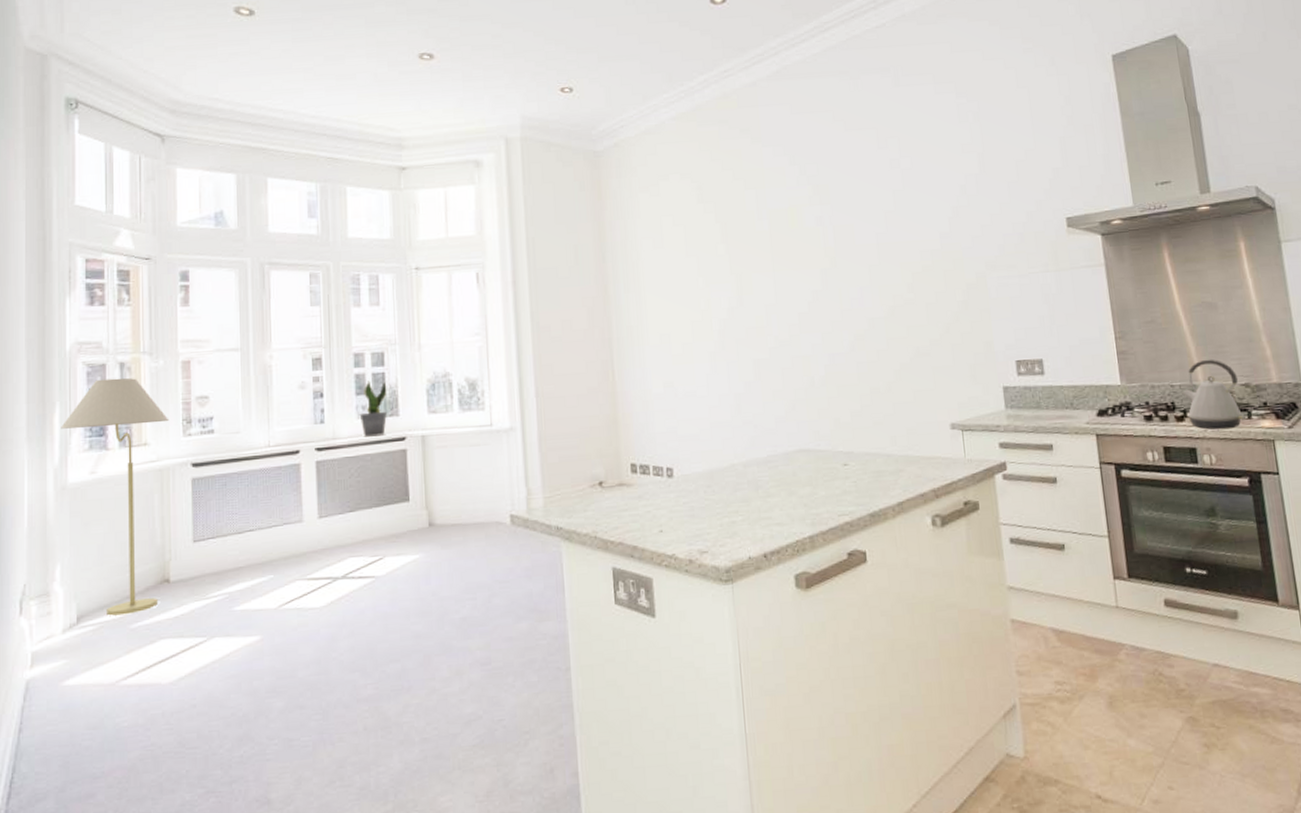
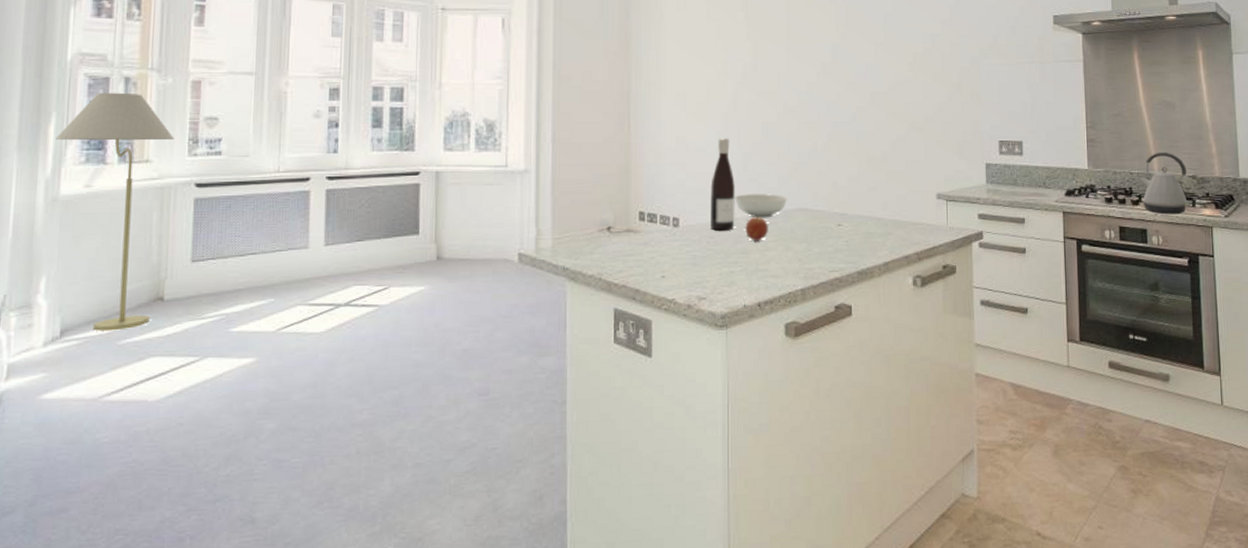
potted plant: present [359,380,387,437] -> none [374,114,404,169]
bottle: none [703,379,733,479] -> present [710,138,735,231]
bowl: none [730,435,786,463] -> present [735,194,787,218]
fruit: none [743,459,769,488] -> present [745,214,768,242]

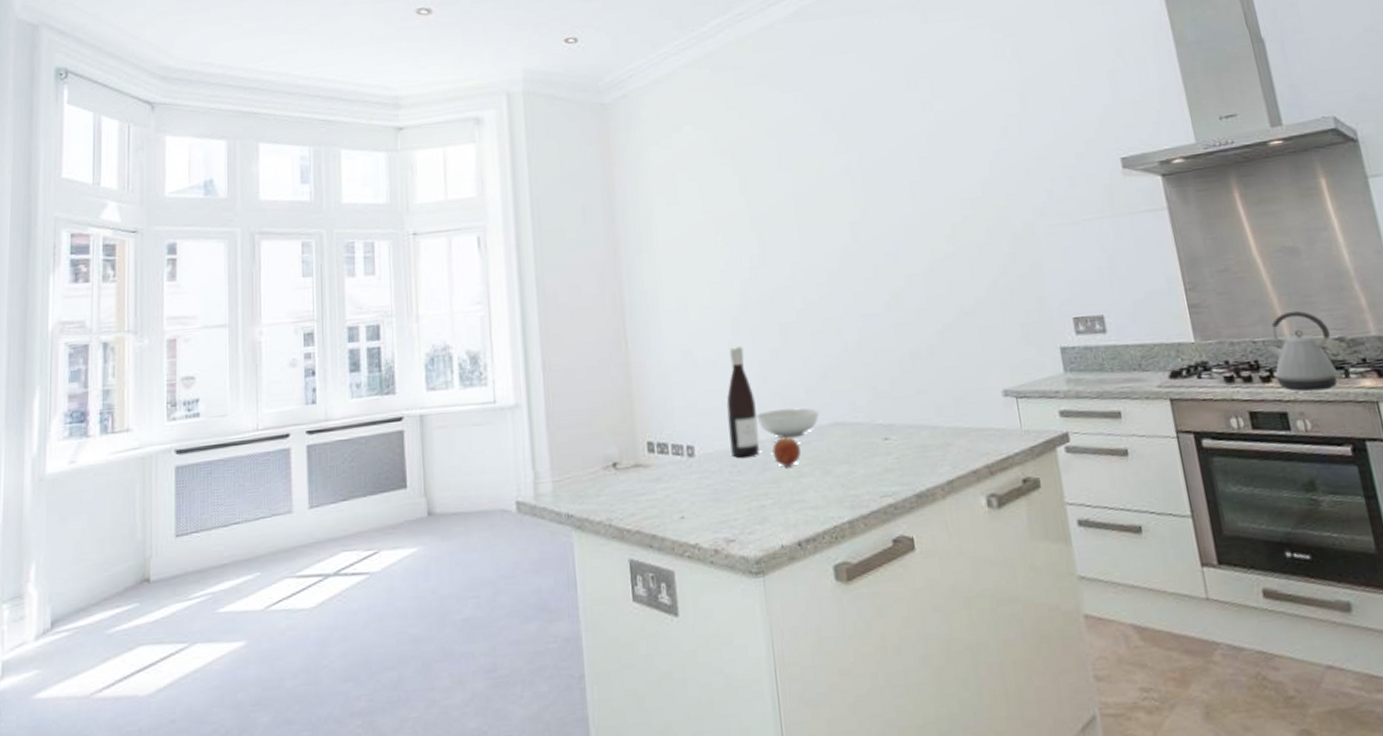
floor lamp: present [56,92,175,331] -> none [40,359,153,621]

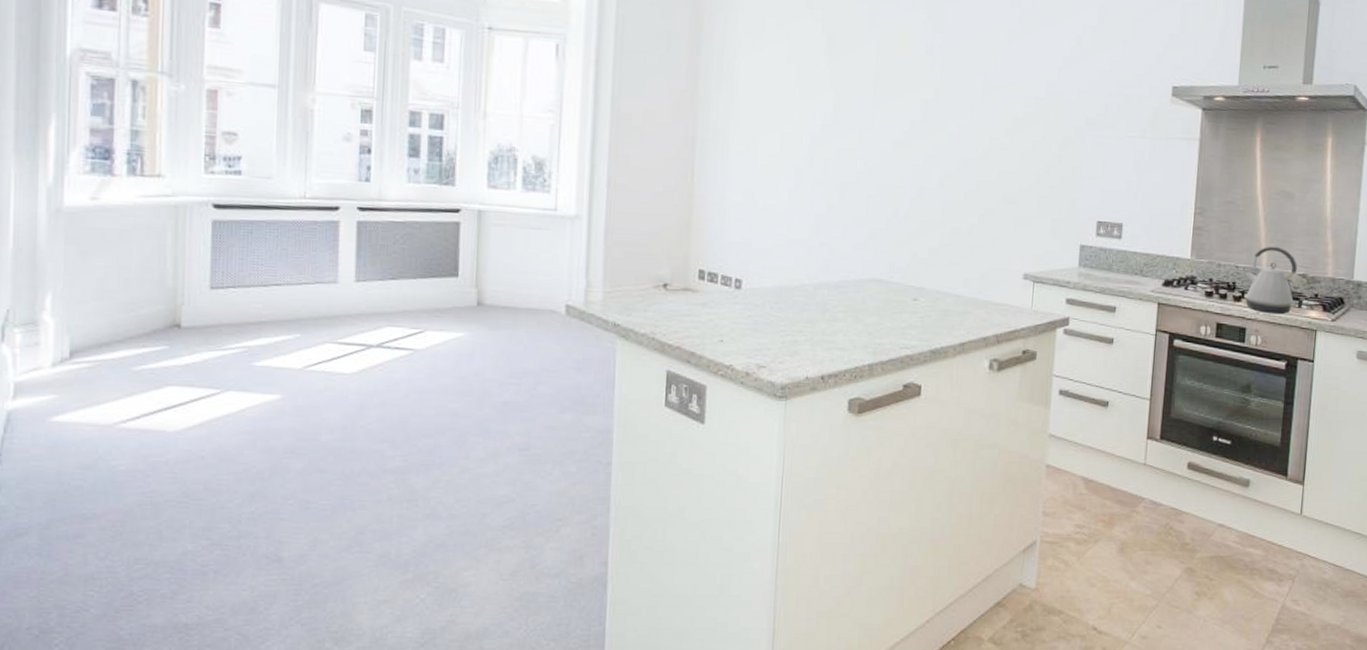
bottle: present [726,346,760,458] -> none [775,196,805,297]
bowl: present [756,408,819,439] -> none [804,259,861,287]
fruit: present [772,434,801,467] -> none [813,282,838,311]

